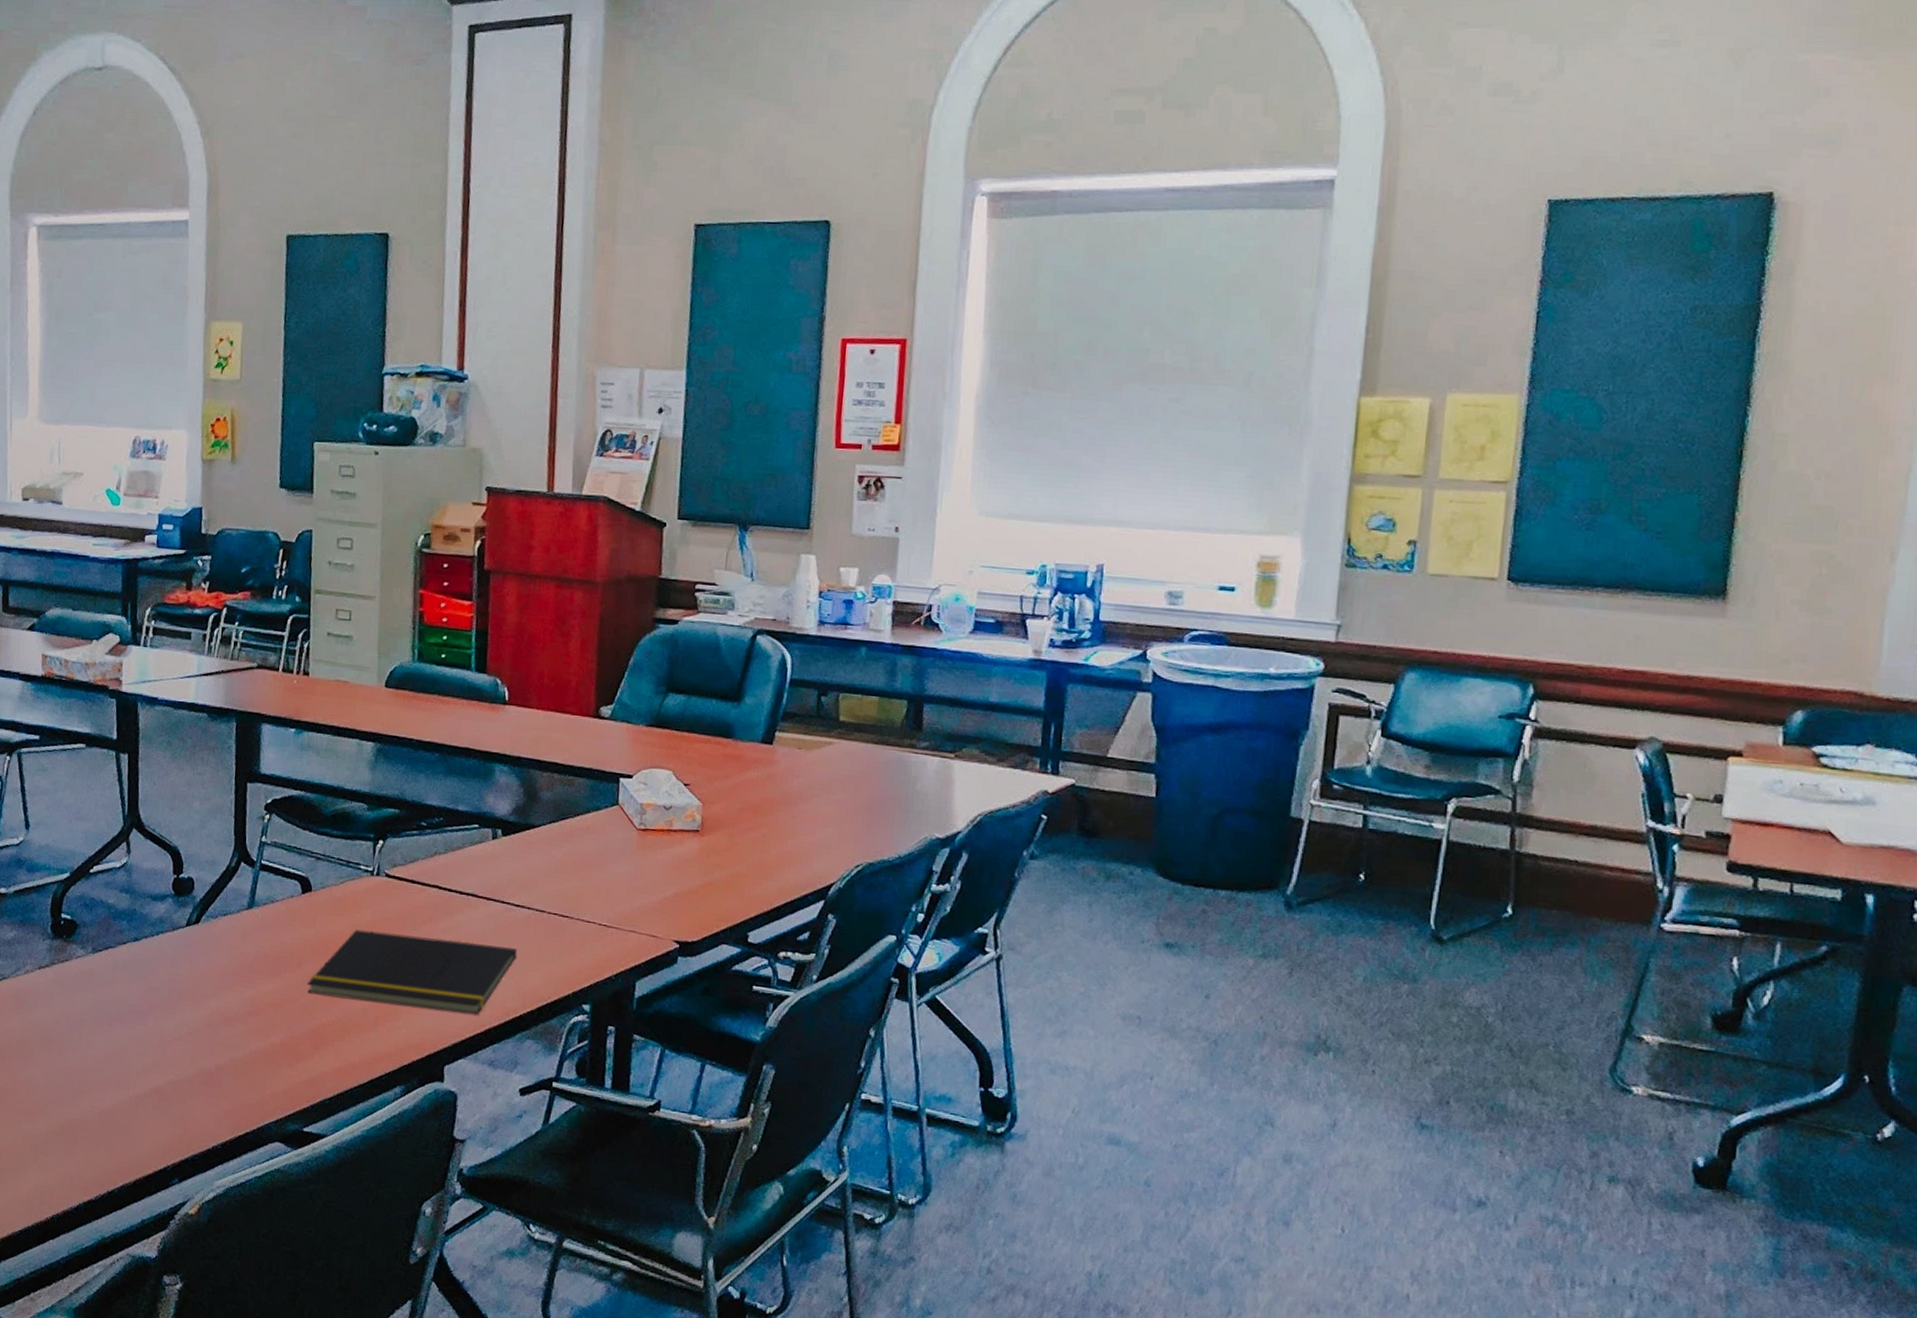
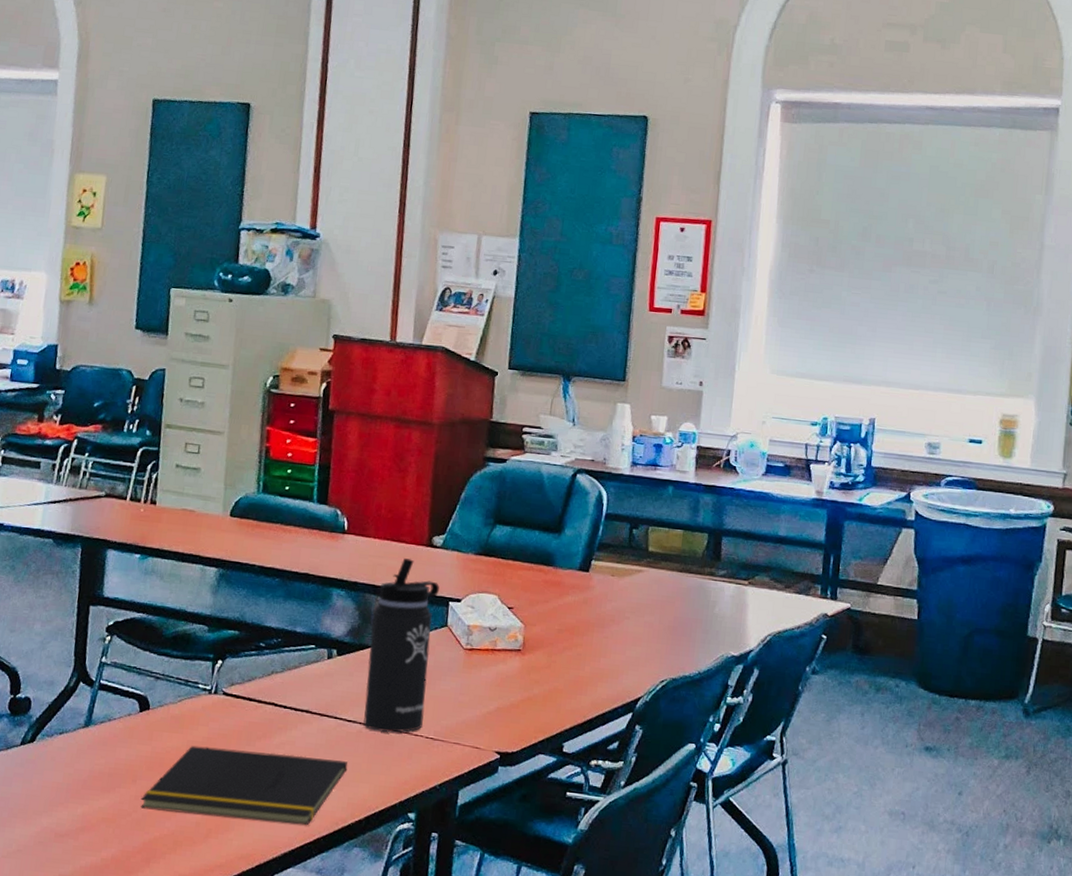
thermos bottle: none [532,731,609,919] -> present [363,558,439,733]

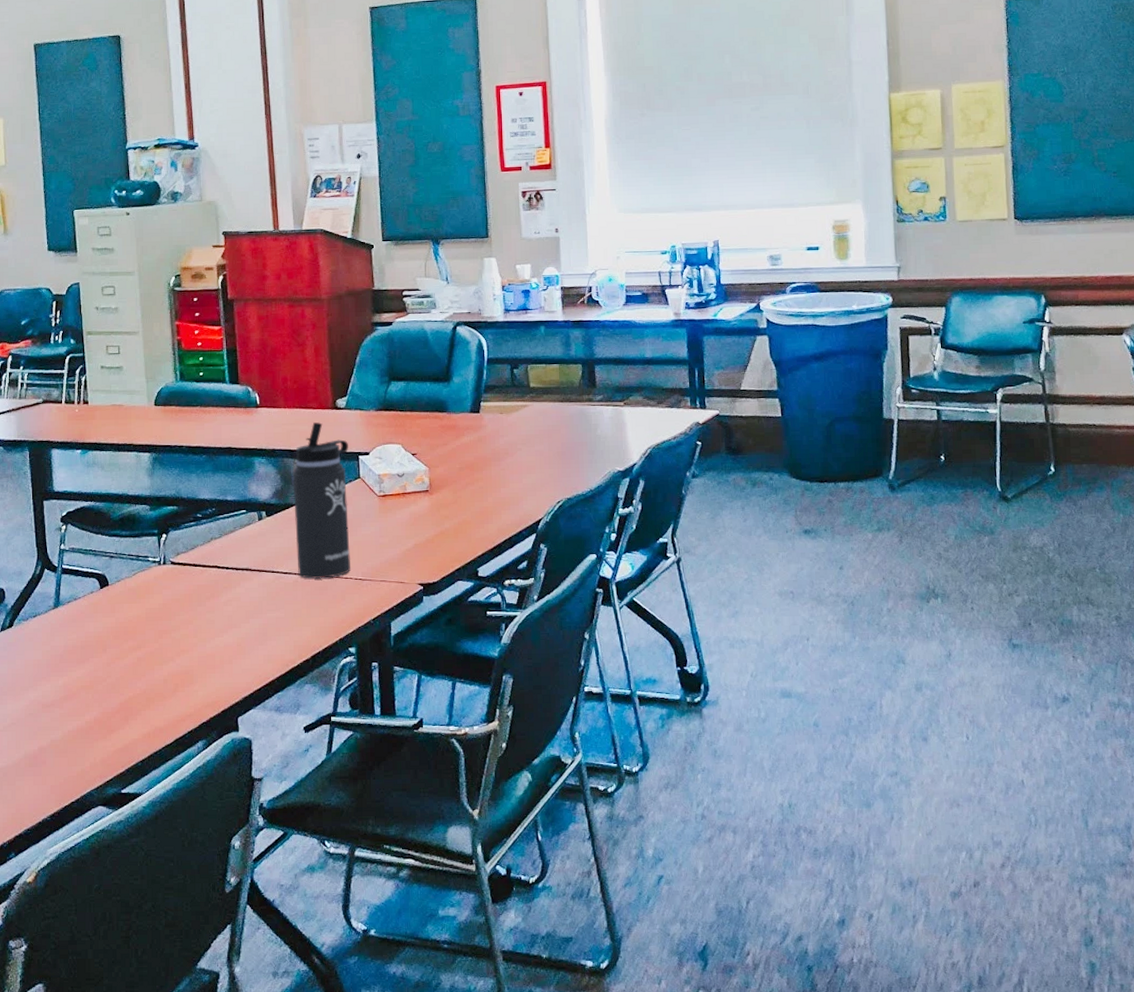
notepad: present [140,745,348,826] -> none [112,609,290,673]

